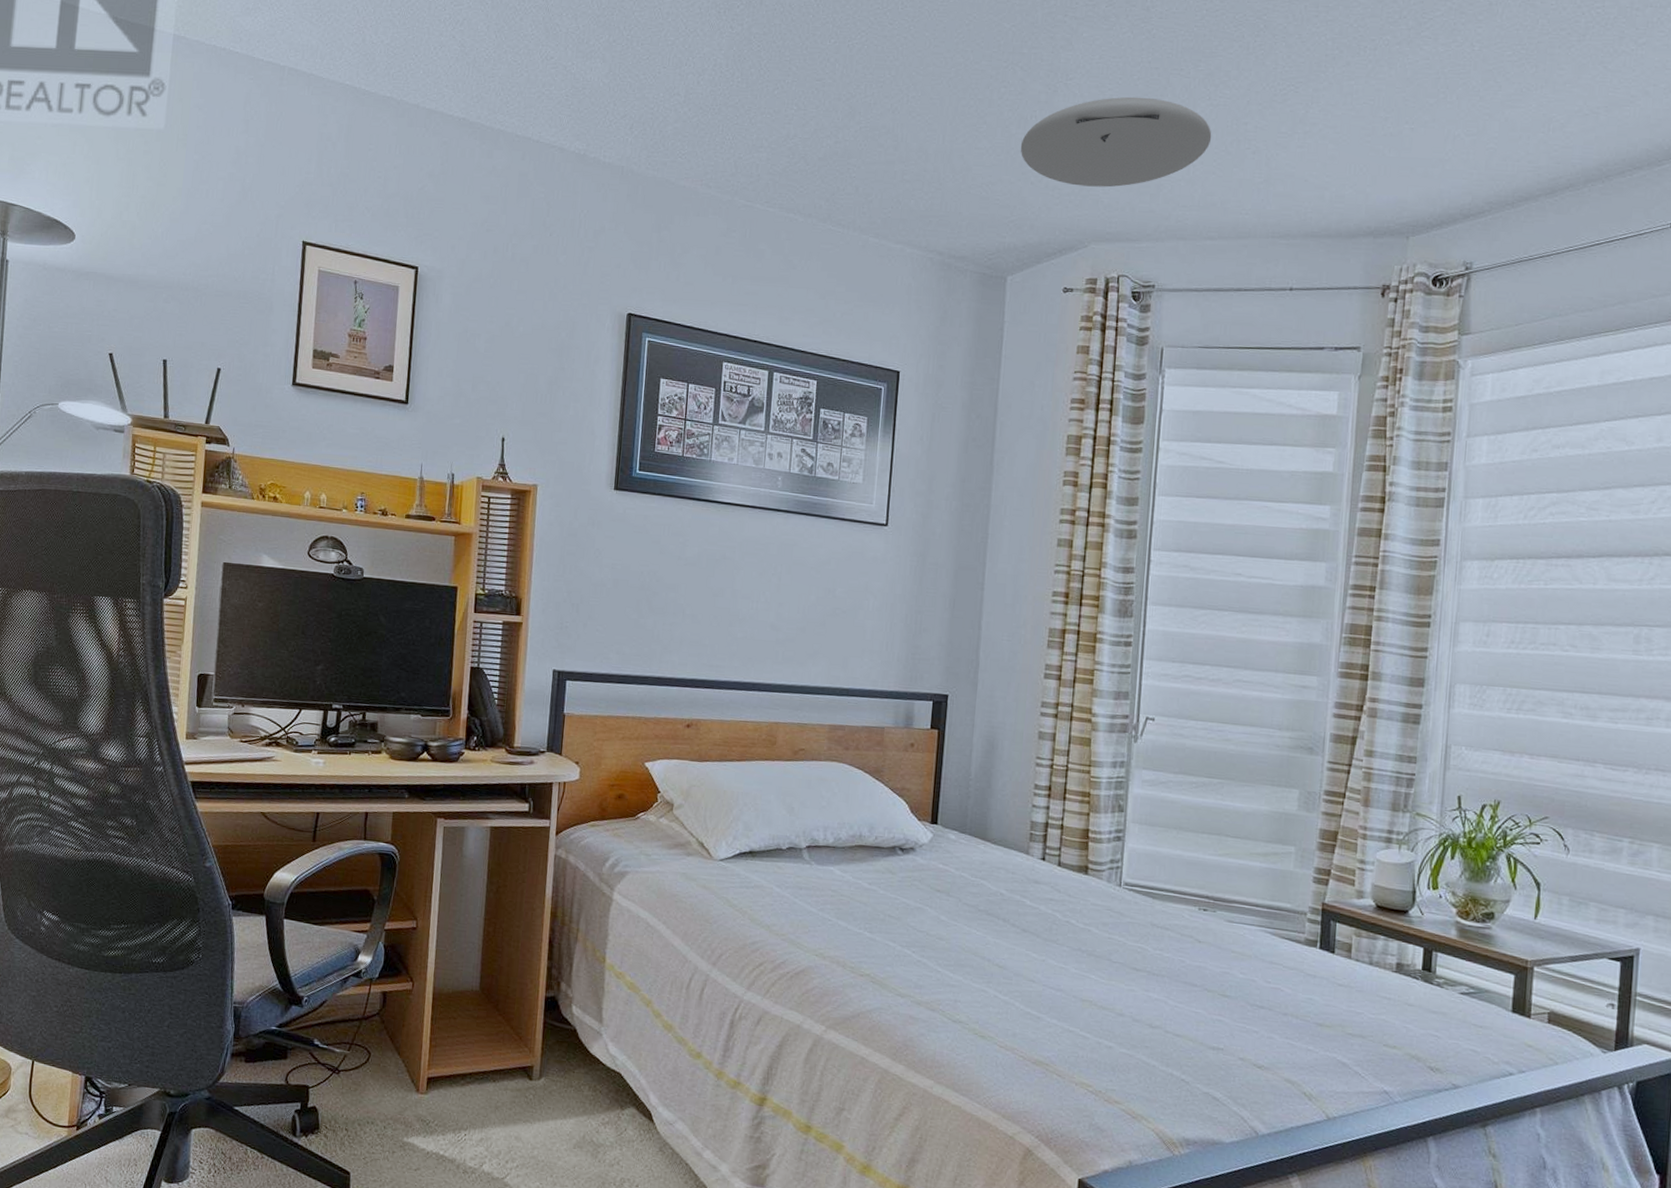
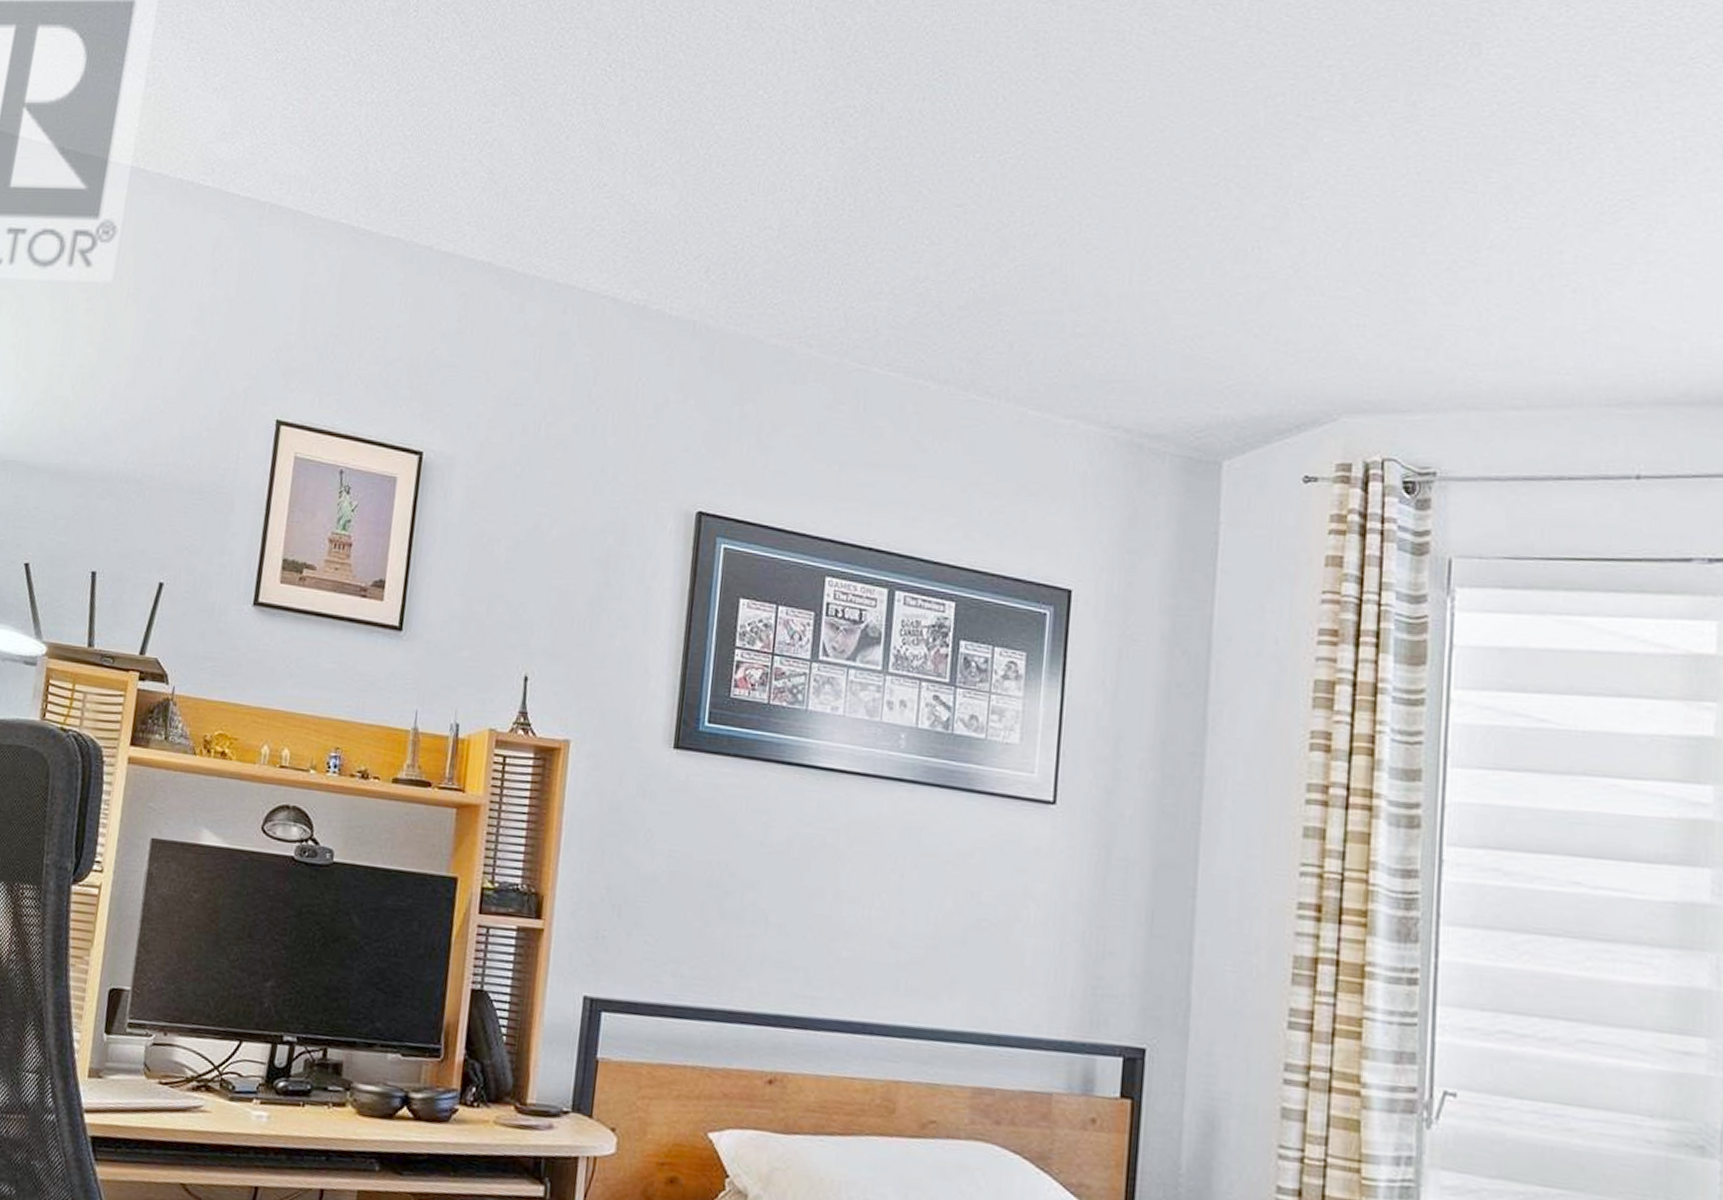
ceiling light: present [1020,96,1212,188] -> none [1238,219,1512,340]

